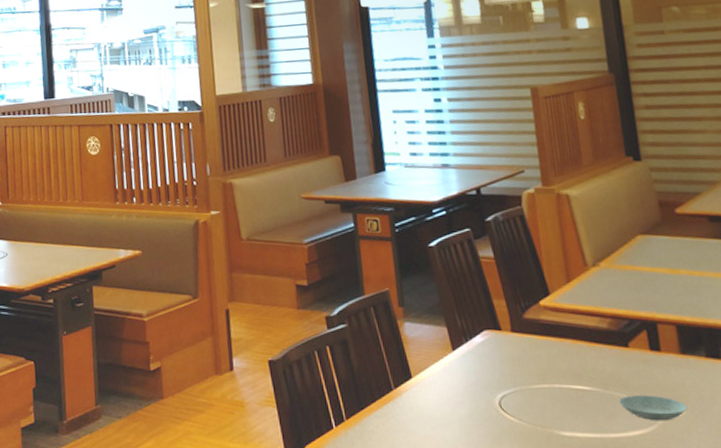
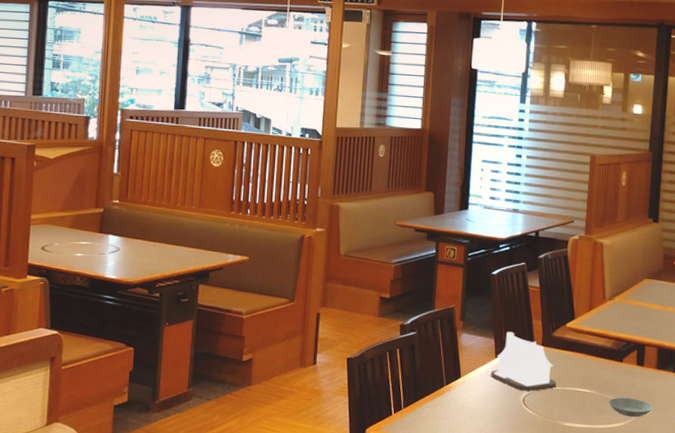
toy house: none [449,316,542,392] -> present [490,332,557,391]

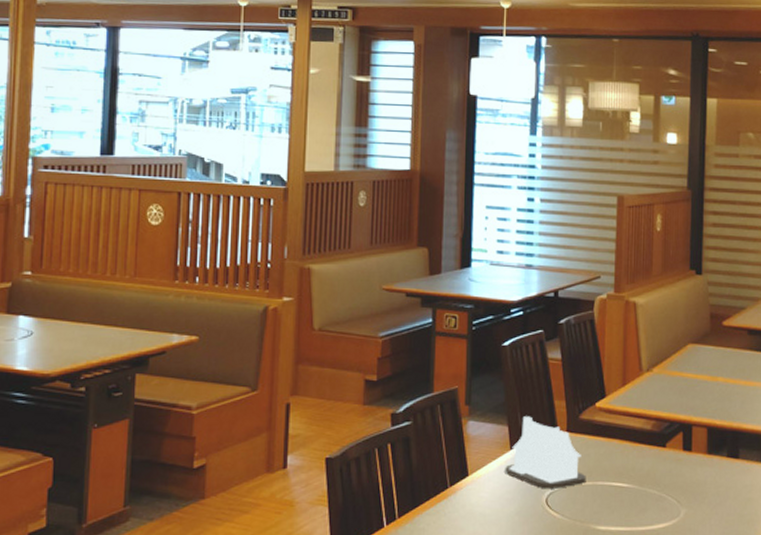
saucer: present [608,398,654,417] -> none [650,491,705,515]

